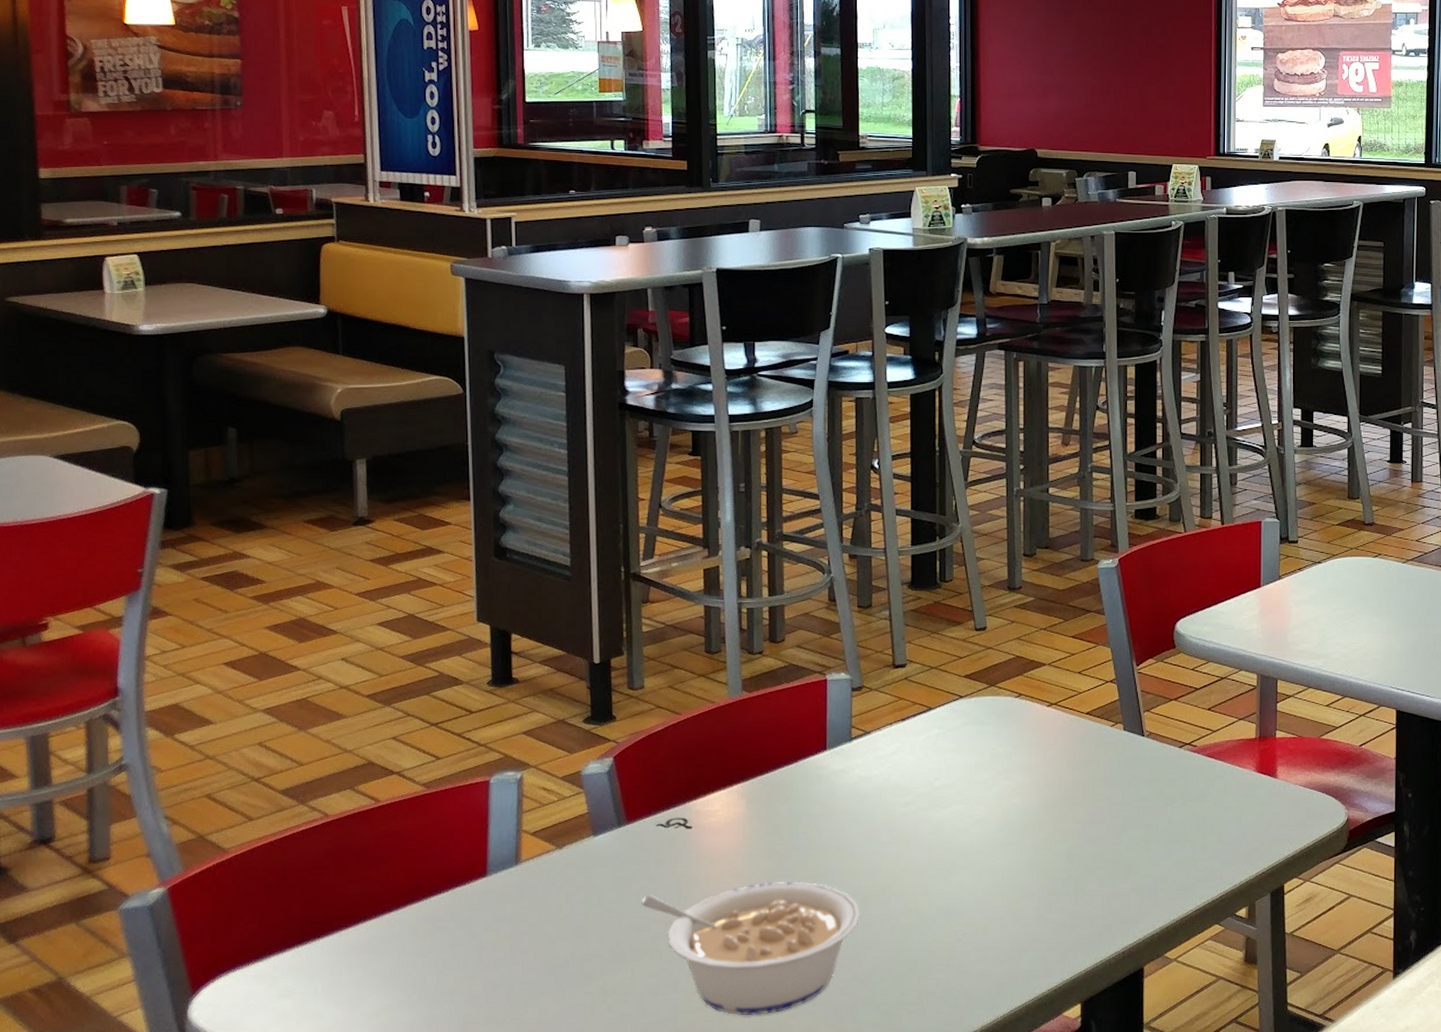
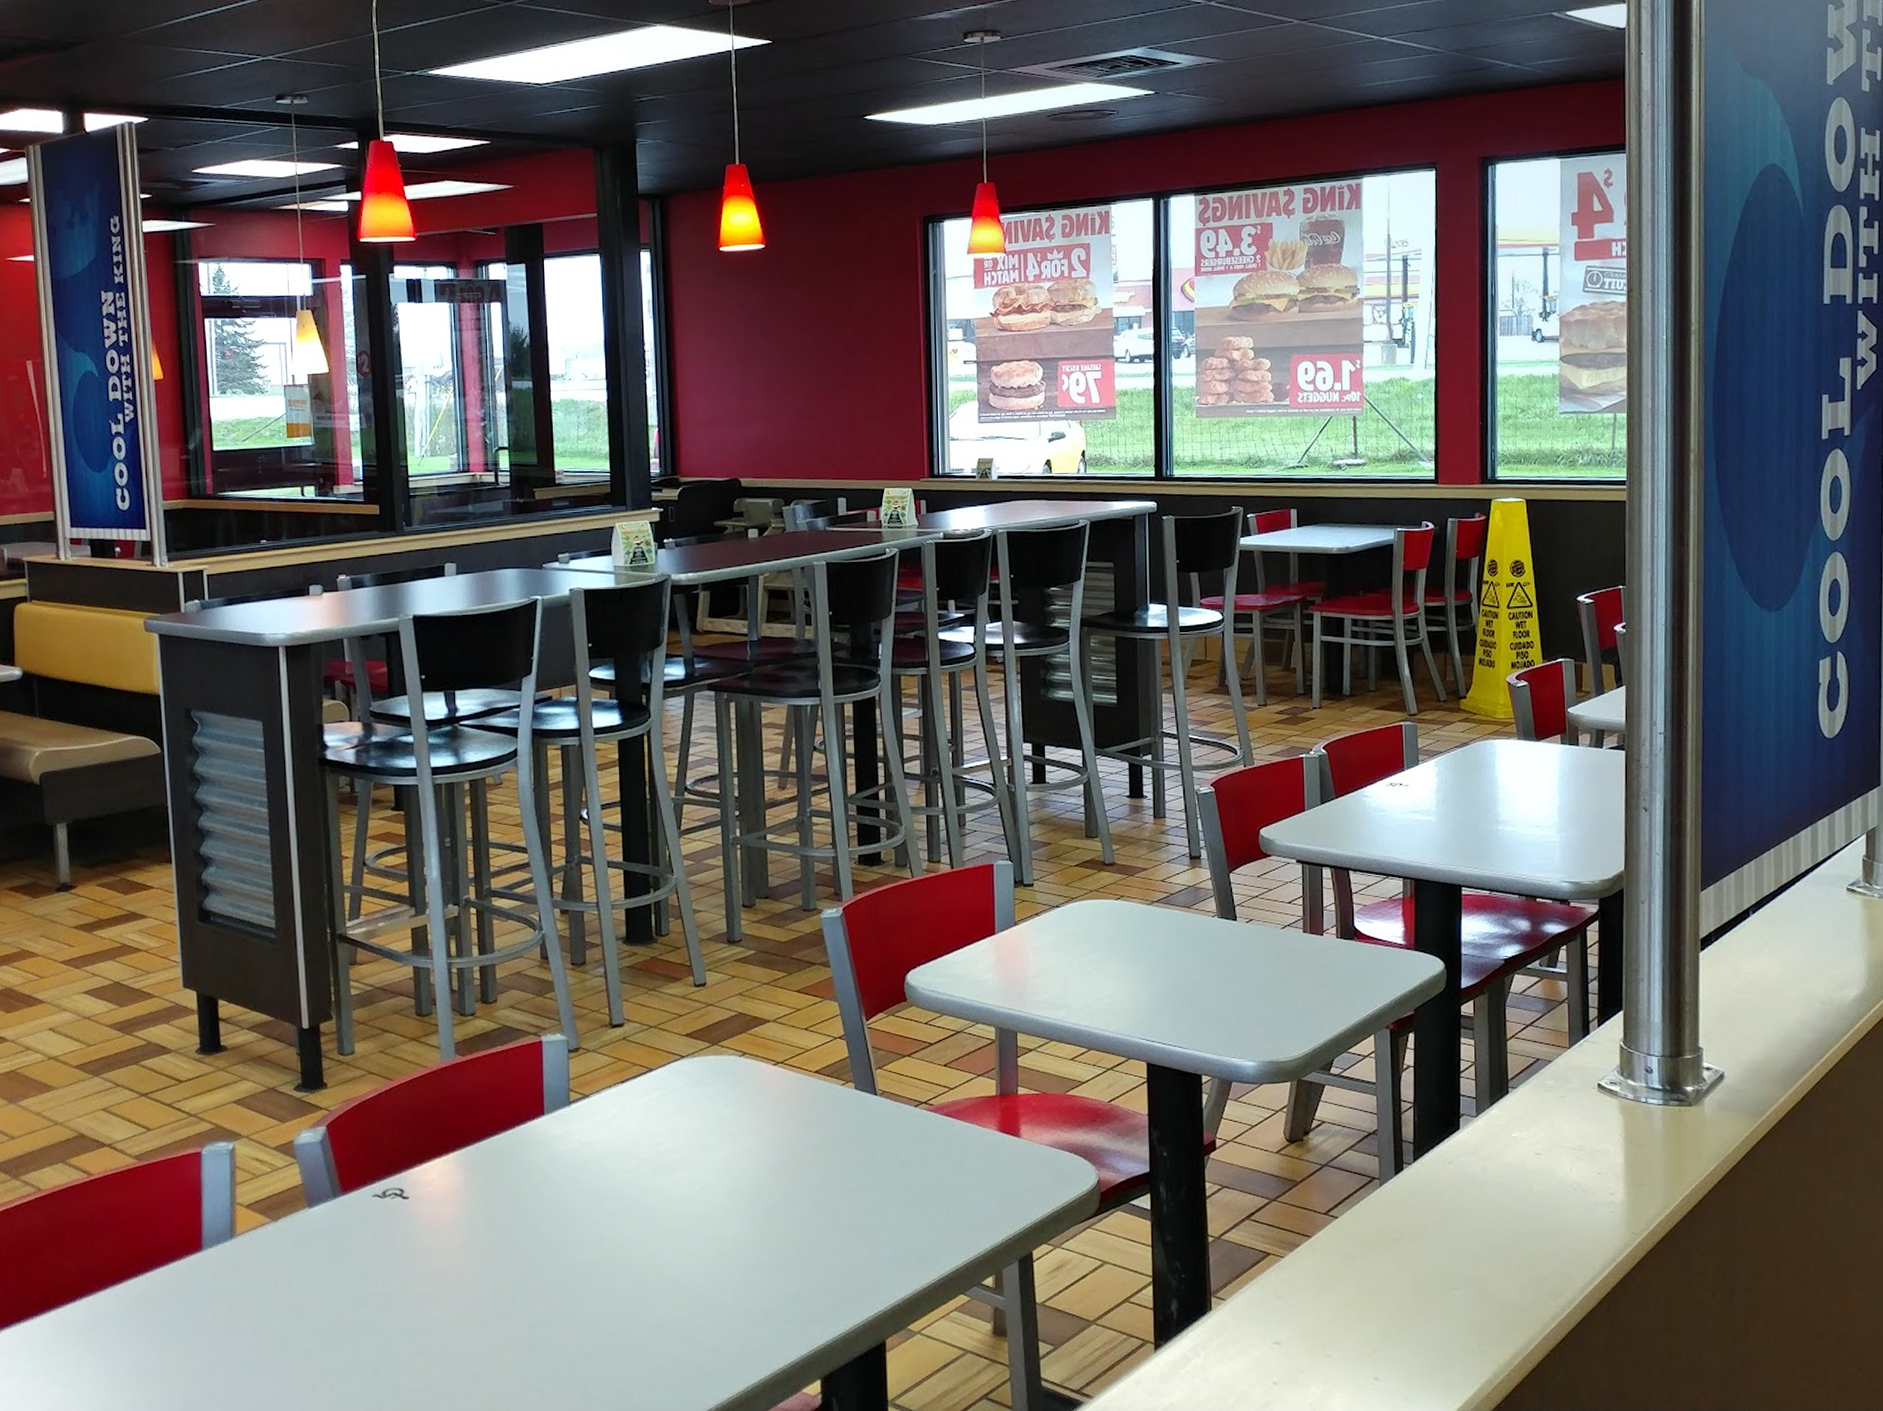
legume: present [641,881,860,1016] -> none [360,1253,586,1395]

